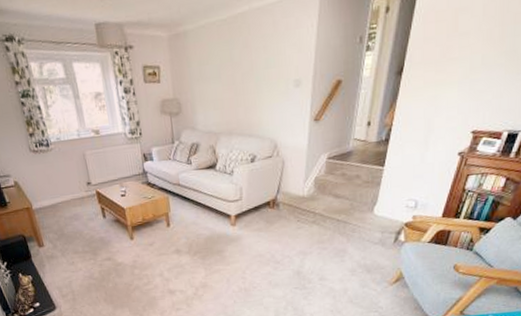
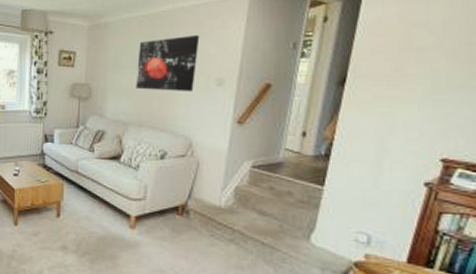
wall art: none [220,37,277,99] -> present [136,35,200,92]

